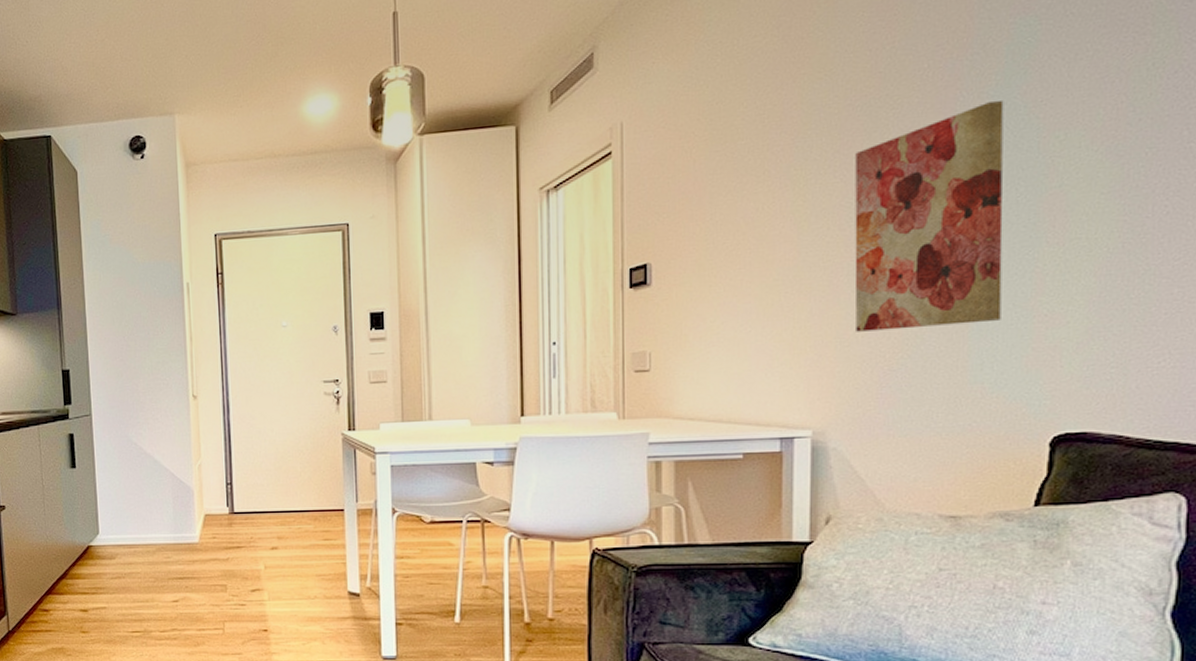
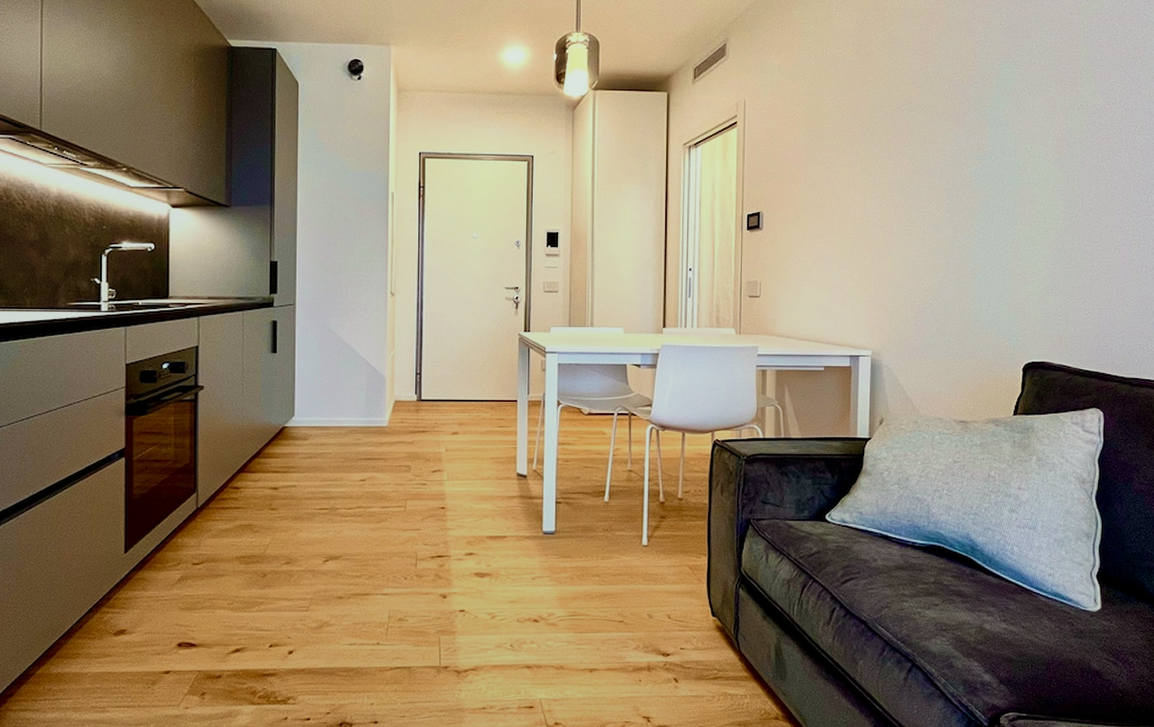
wall art: present [854,101,1004,332] -> none [901,118,995,278]

